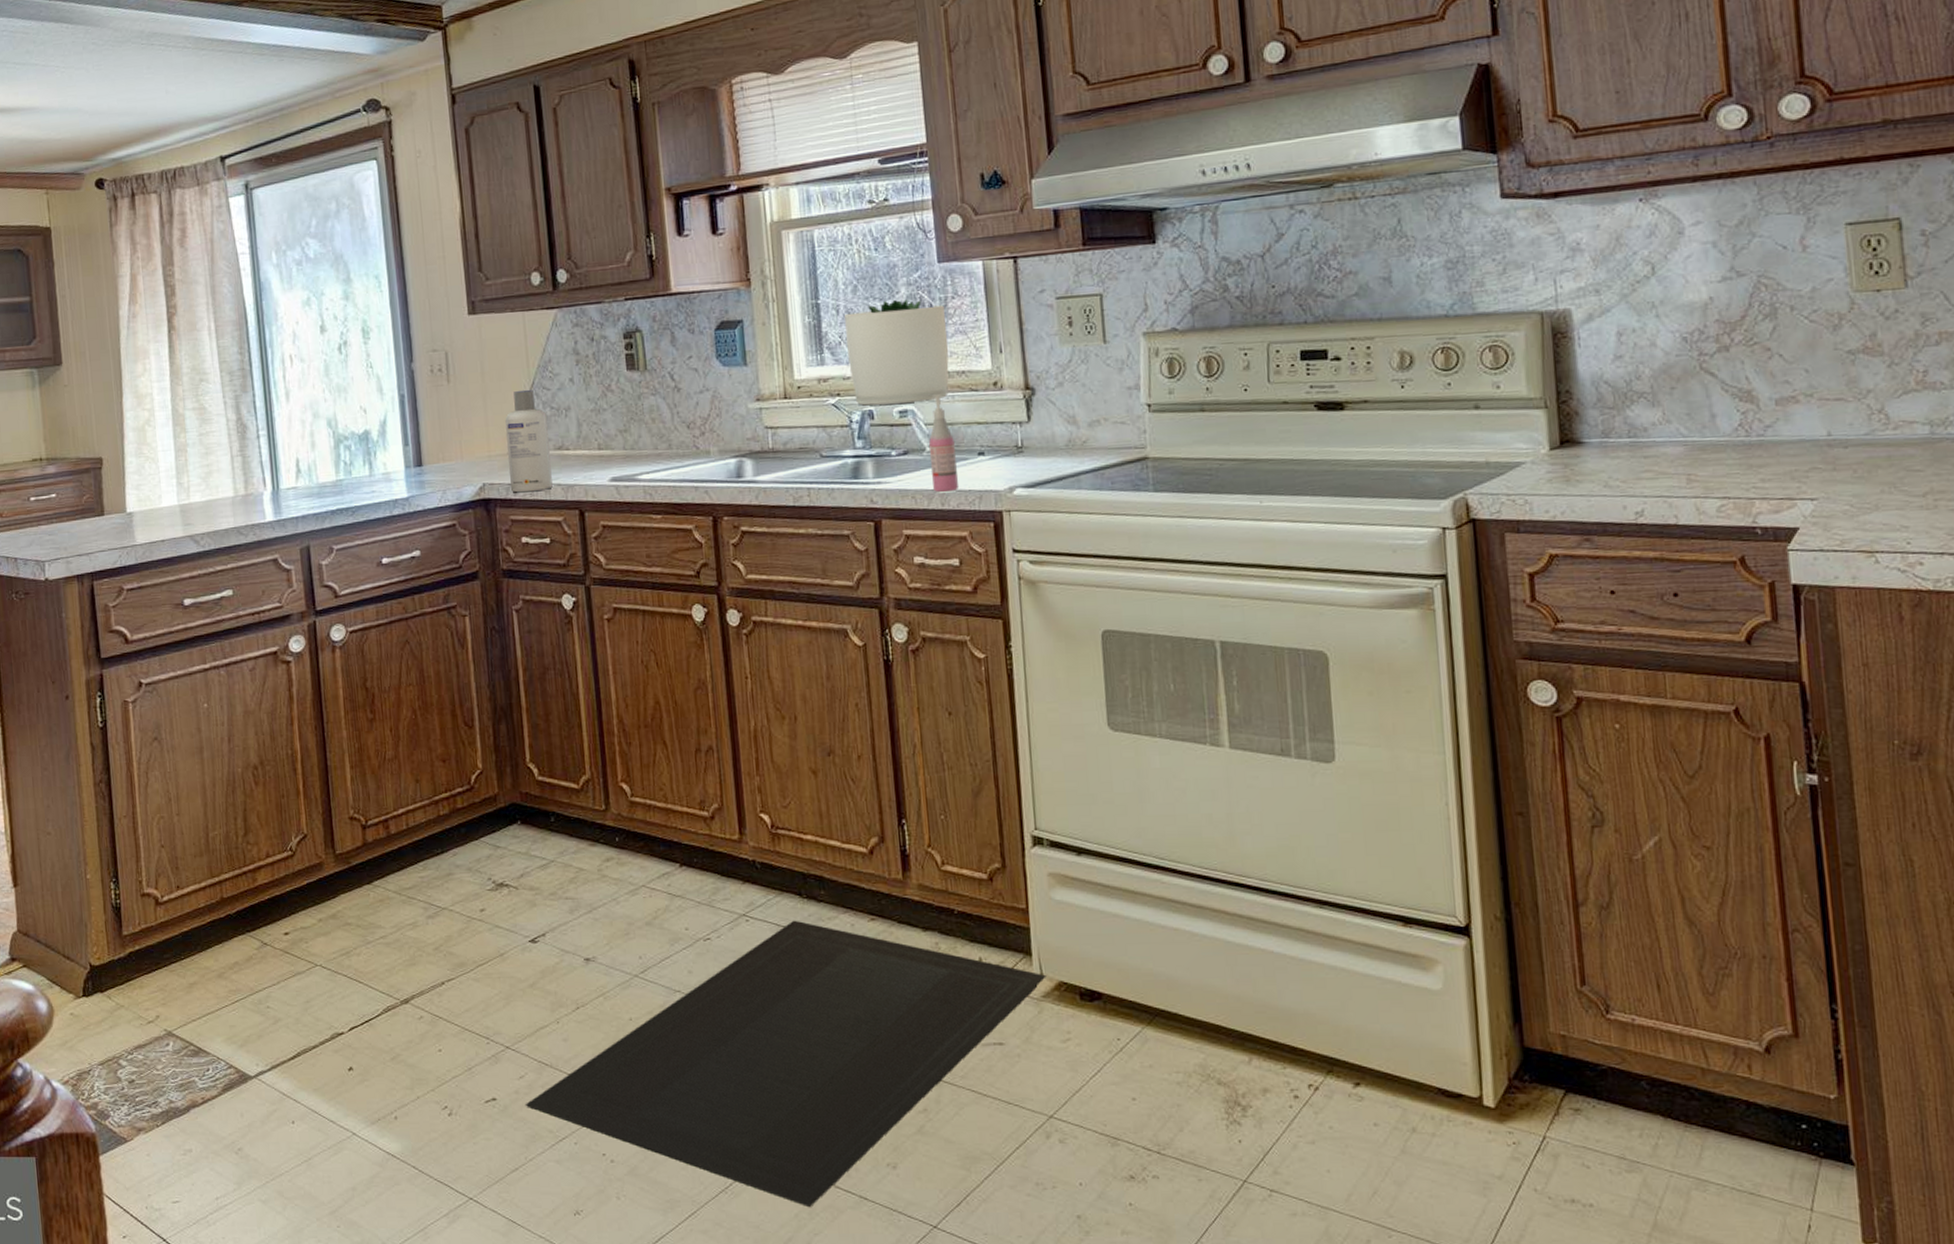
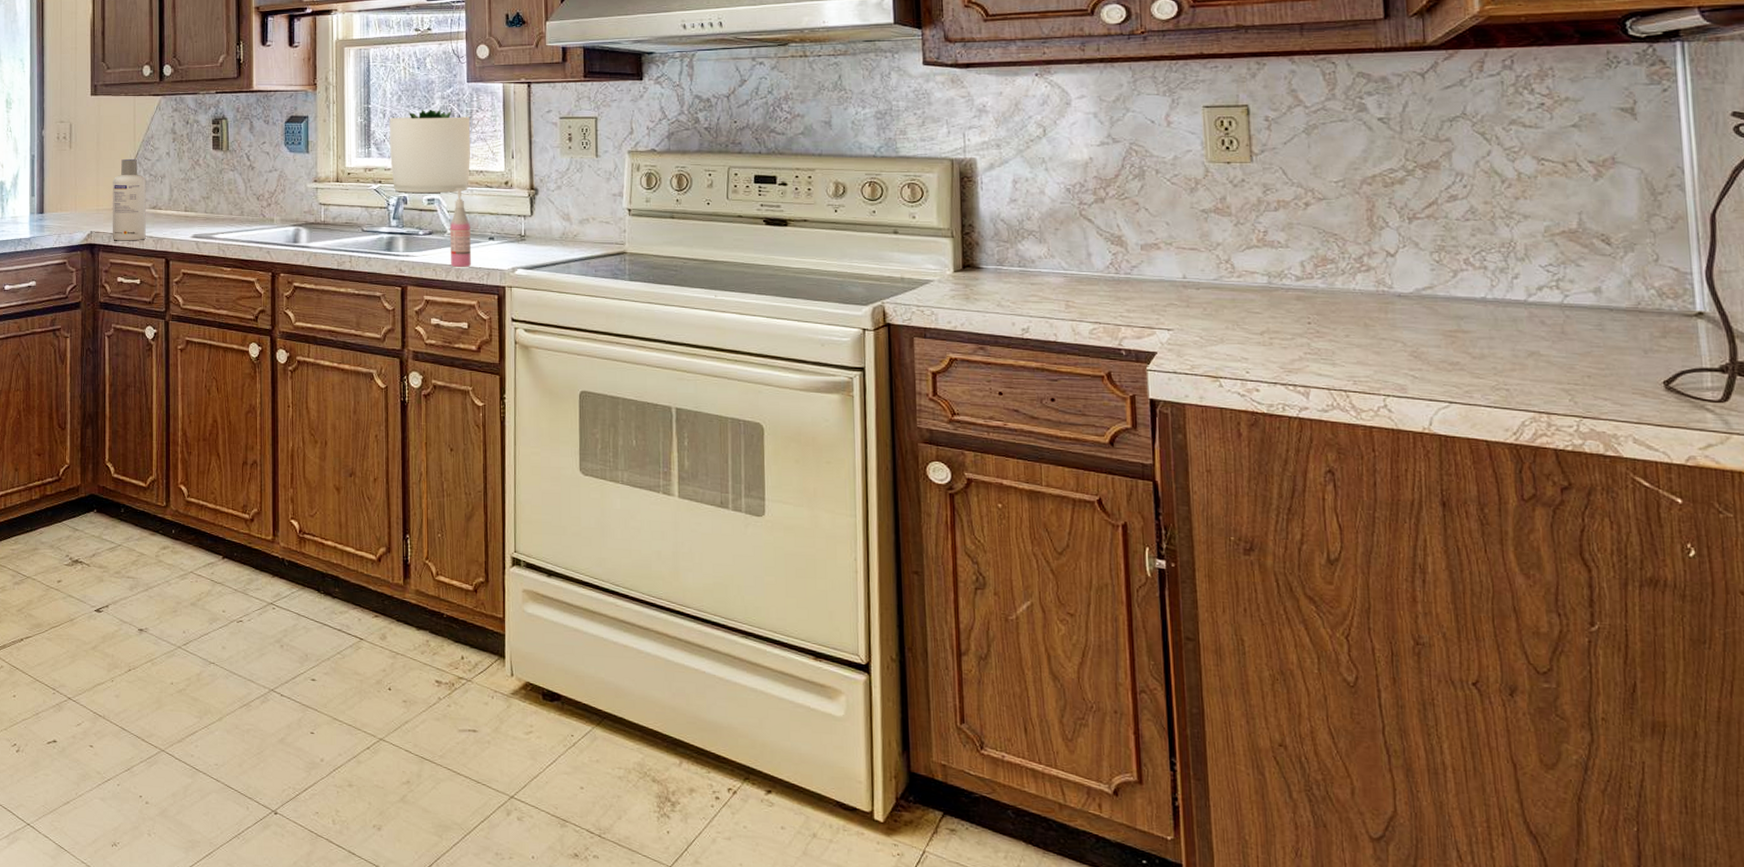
bath mat: present [525,920,1046,1208] -> none [79,611,516,858]

